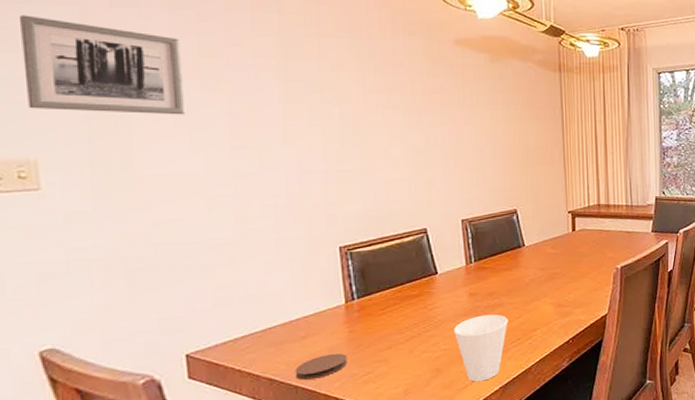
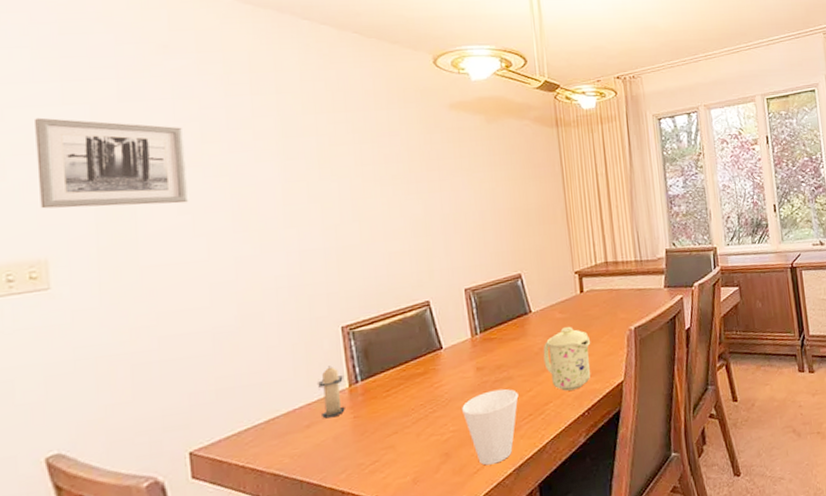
coaster: present [295,353,347,380] -> none [299,441,353,474]
candle: none [313,282,341,331] -> present [316,365,345,419]
mug: none [533,261,579,320] -> present [543,326,591,391]

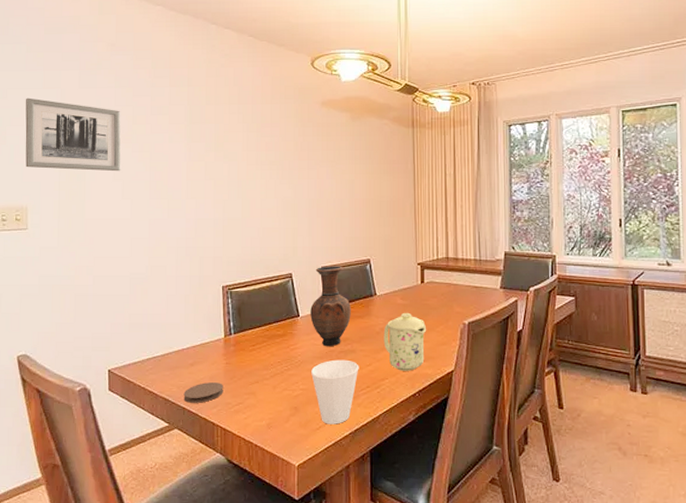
coaster: none [299,441,353,474] -> present [183,382,223,403]
candle: present [316,365,345,419] -> none [201,317,220,361]
vase: none [455,285,504,379] -> present [310,266,351,347]

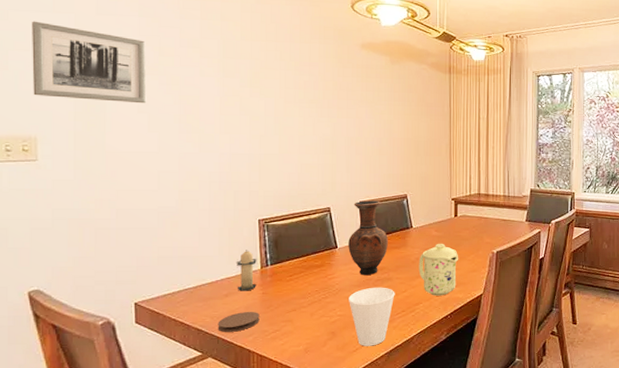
candle: none [201,317,220,361] -> present [236,250,257,291]

